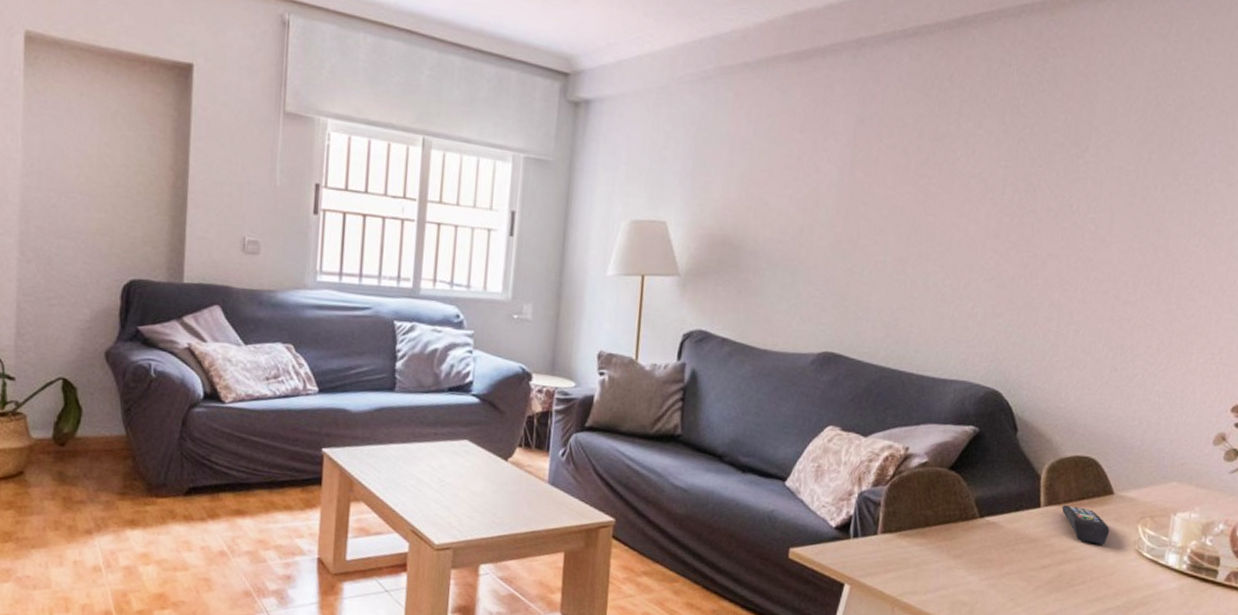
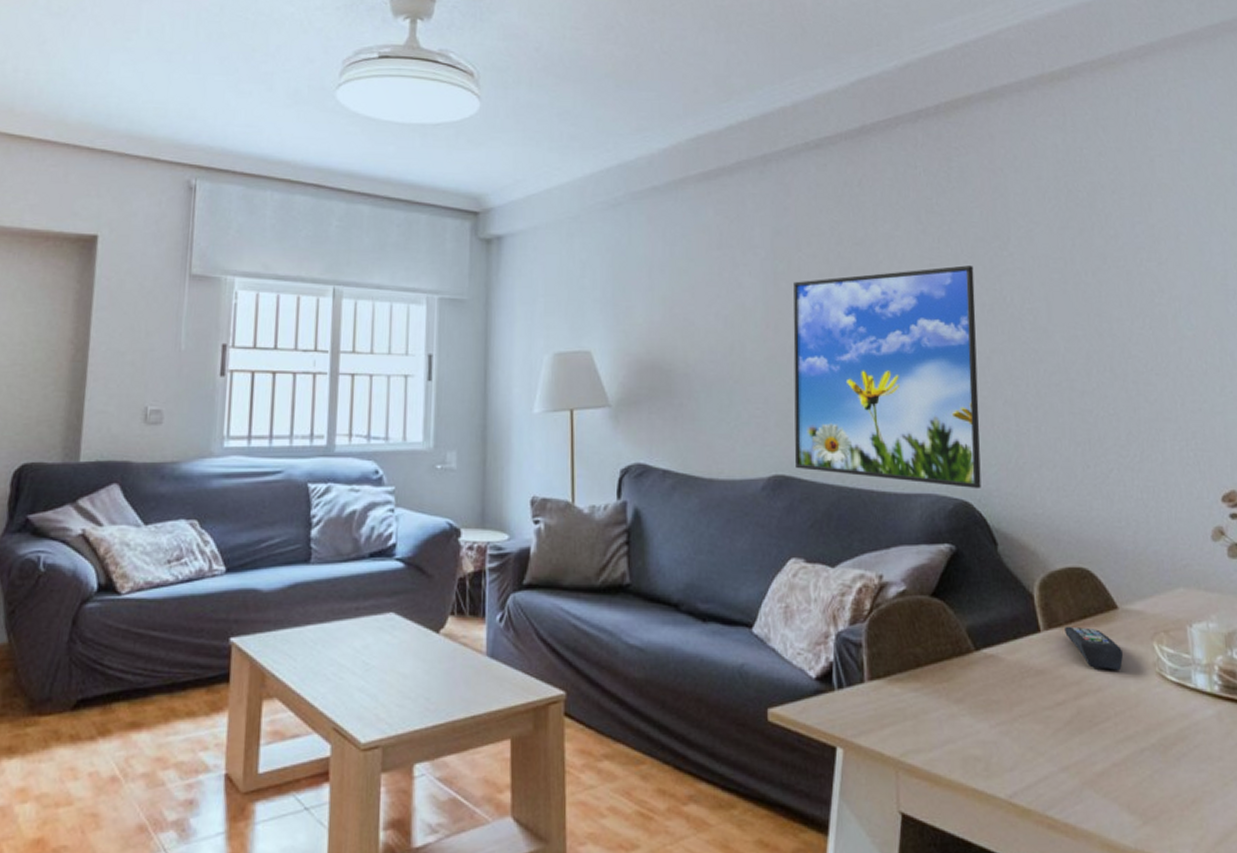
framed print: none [845,170,1047,381] -> present [793,265,982,489]

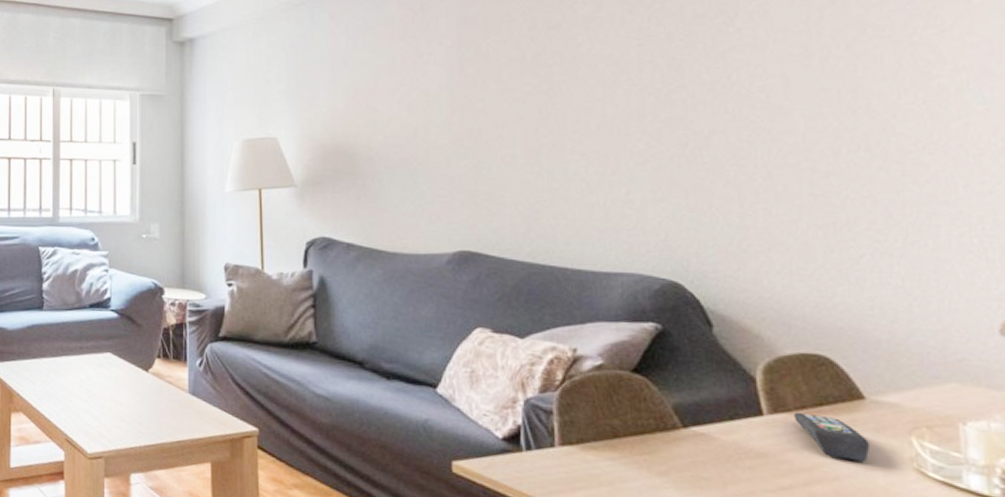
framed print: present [793,265,982,489] -> none [480,44,695,271]

